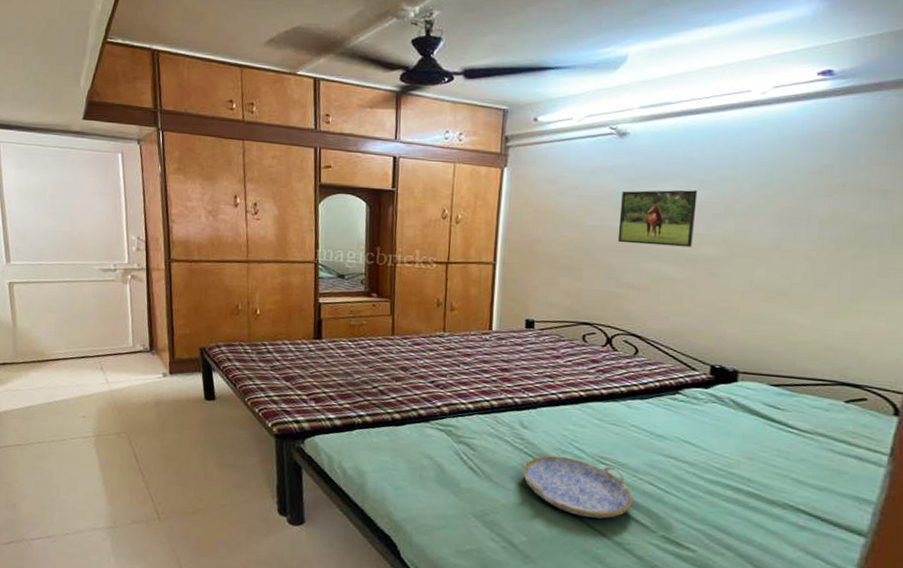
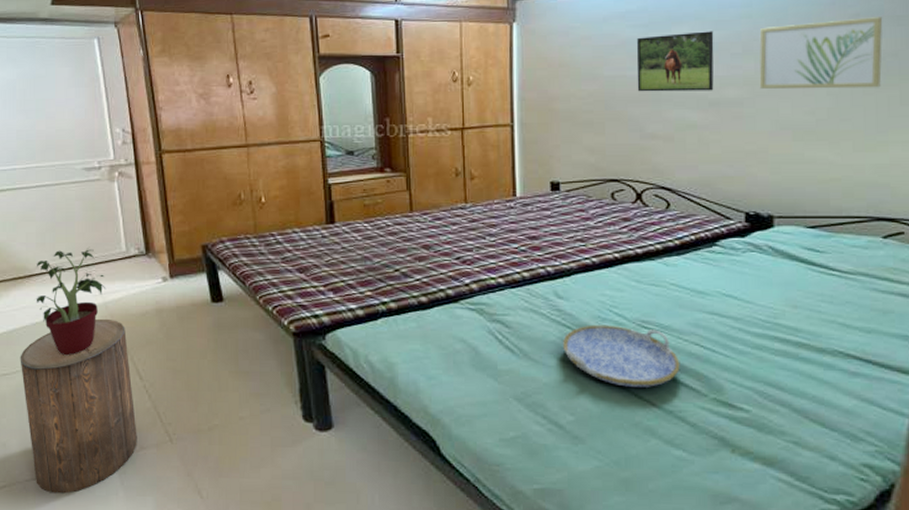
stool: none [33,404,130,555] -> present [20,318,137,494]
potted plant: none [50,339,113,435] -> present [36,246,106,356]
wall art: none [737,189,869,258] -> present [759,17,883,89]

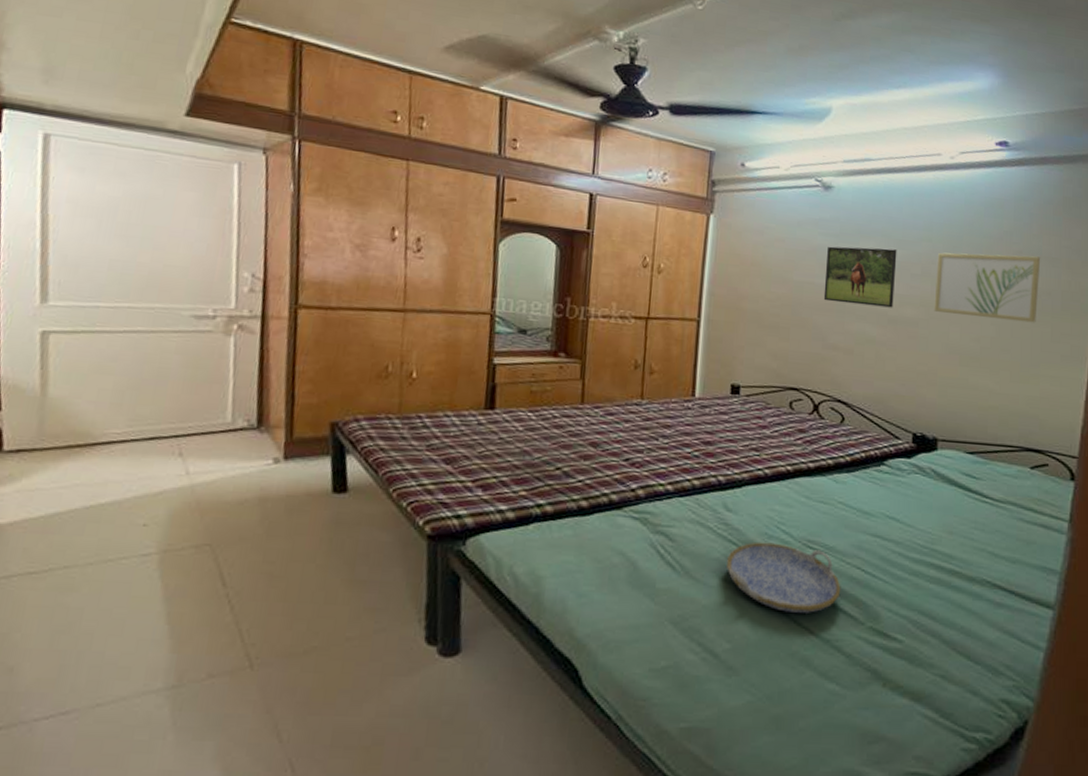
stool: present [20,318,137,494] -> none [49,505,214,738]
potted plant: present [36,246,106,356] -> none [94,413,197,552]

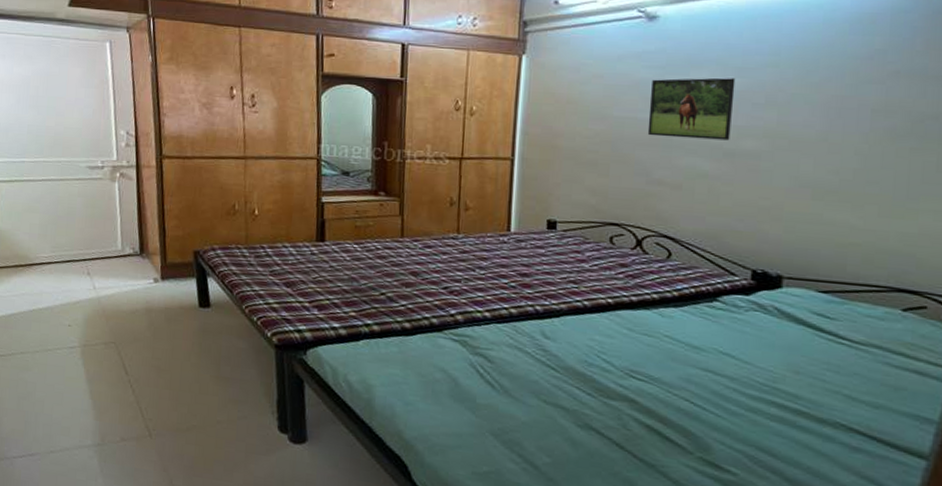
serving tray: present [727,542,841,613] -> none [545,368,667,438]
wall art: present [934,252,1041,323] -> none [780,75,926,152]

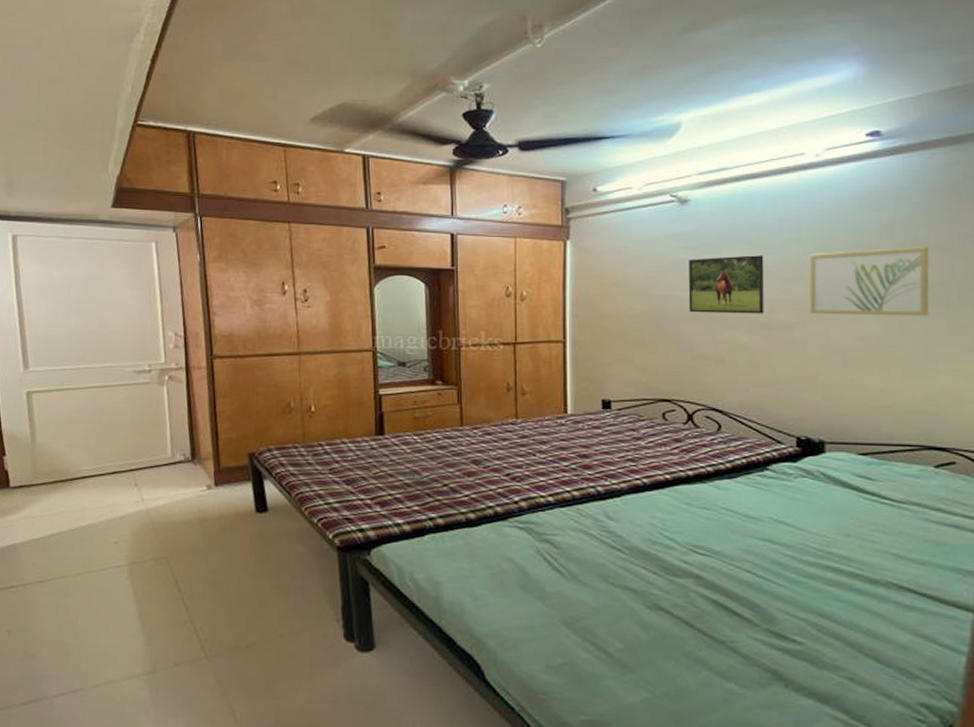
wall art: none [780,75,926,152] -> present [809,247,930,317]

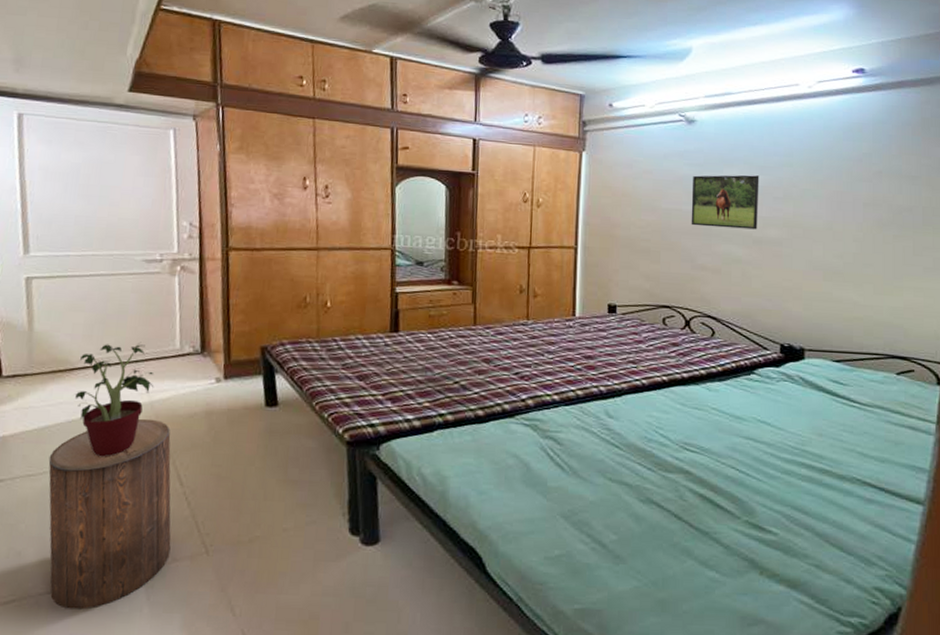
stool: none [55,526,172,712] -> present [48,418,171,610]
potted plant: none [76,451,149,564] -> present [74,342,154,458]
wall art: present [809,247,930,317] -> none [797,175,901,238]

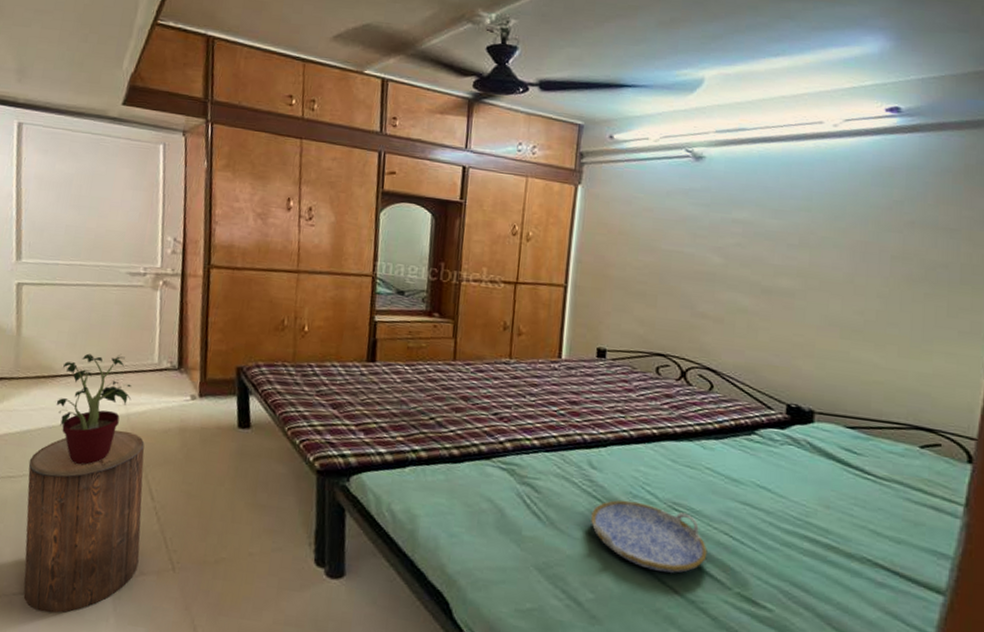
serving tray: none [611,445,717,508] -> present [591,500,708,573]
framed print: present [691,174,760,230] -> none [693,216,773,278]

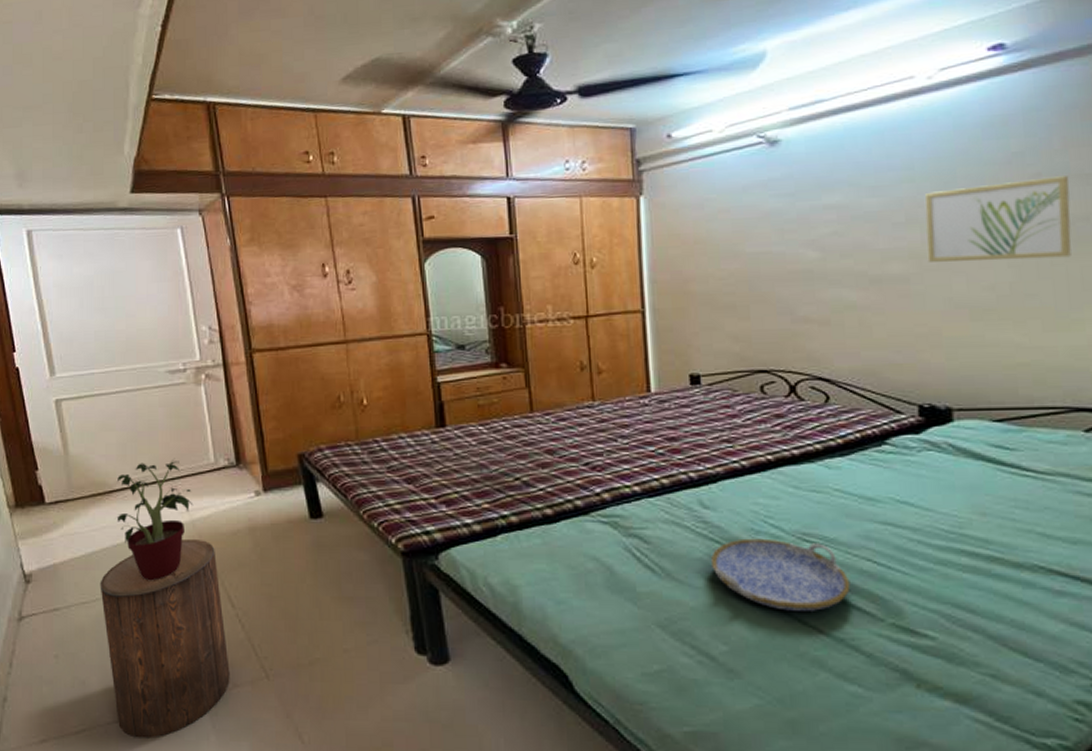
wall art: none [812,222,937,297] -> present [924,176,1071,262]

